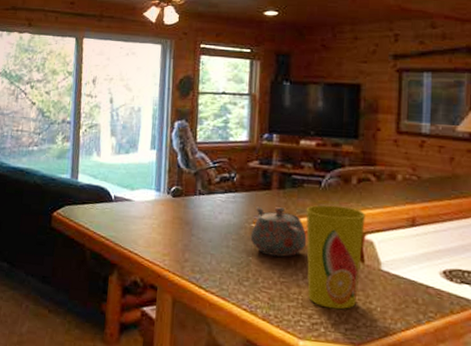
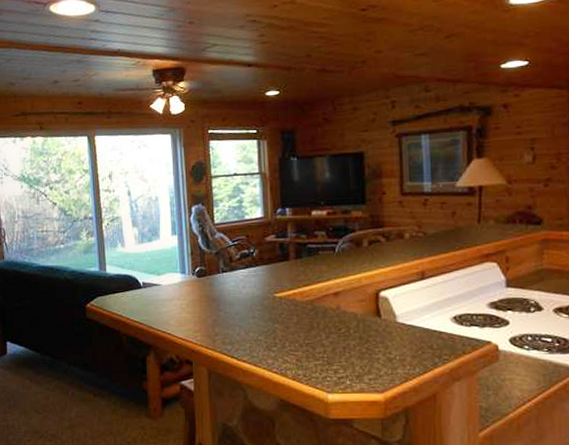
teapot: present [250,206,307,257] -> none [274,276,327,321]
cup: present [306,204,365,310] -> none [323,268,379,362]

